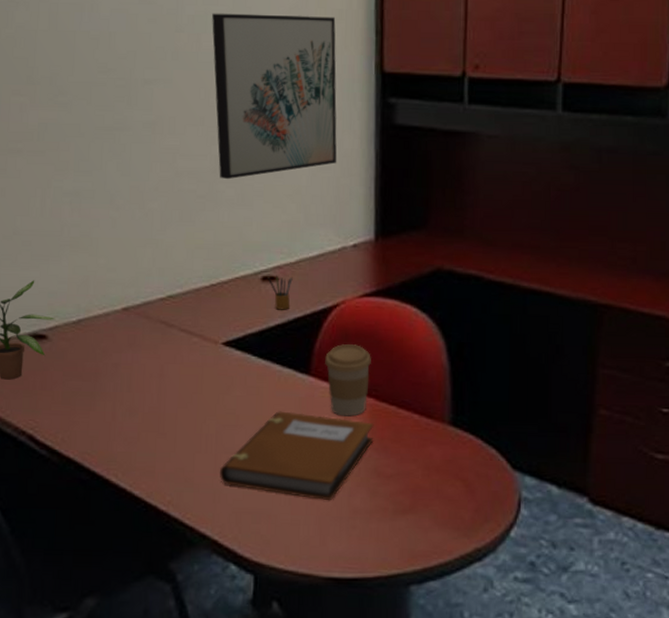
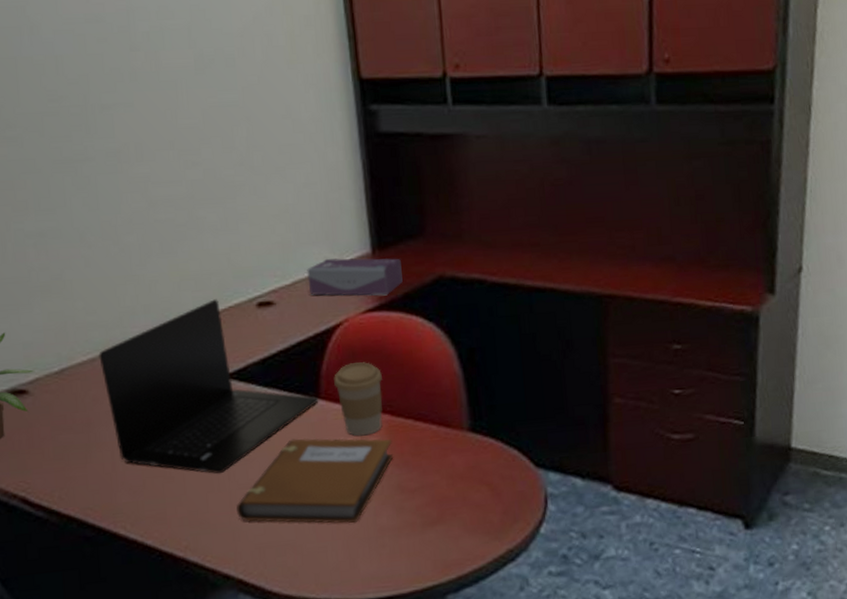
laptop: none [113,269,309,436] -> present [98,299,319,474]
wall art: present [212,13,337,180] -> none [169,24,323,205]
pencil box: present [267,275,293,310] -> none [263,299,290,336]
tissue box: none [311,240,402,282] -> present [307,258,403,297]

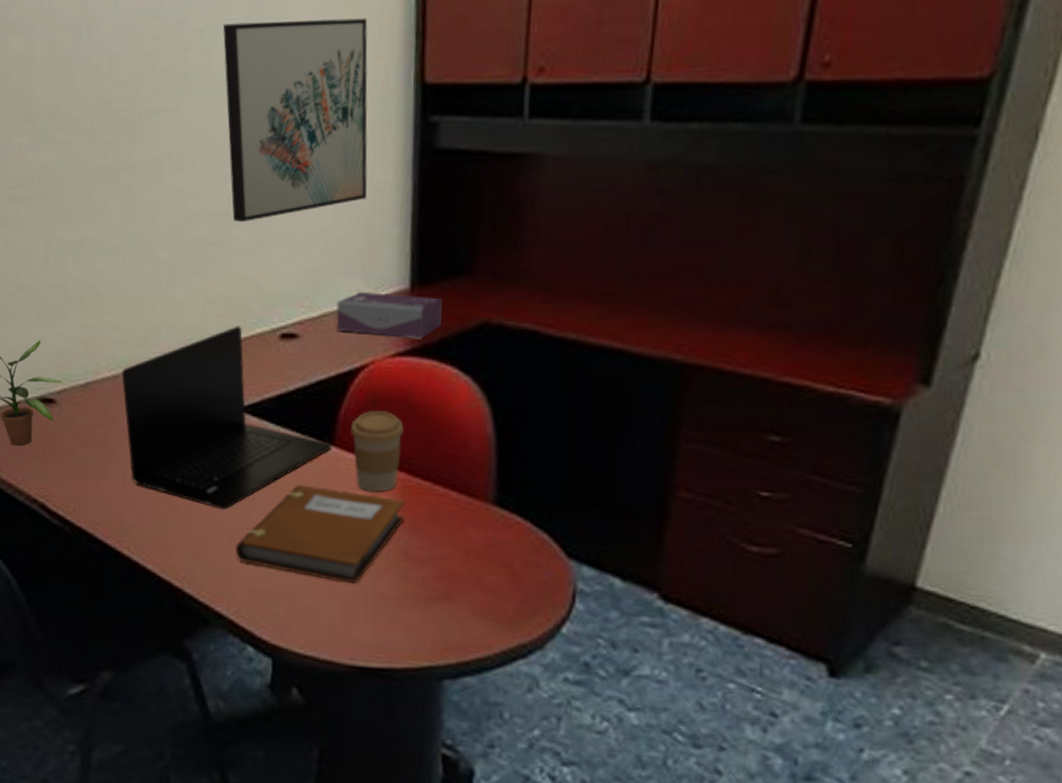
wall art: none [169,24,323,205] -> present [223,18,368,223]

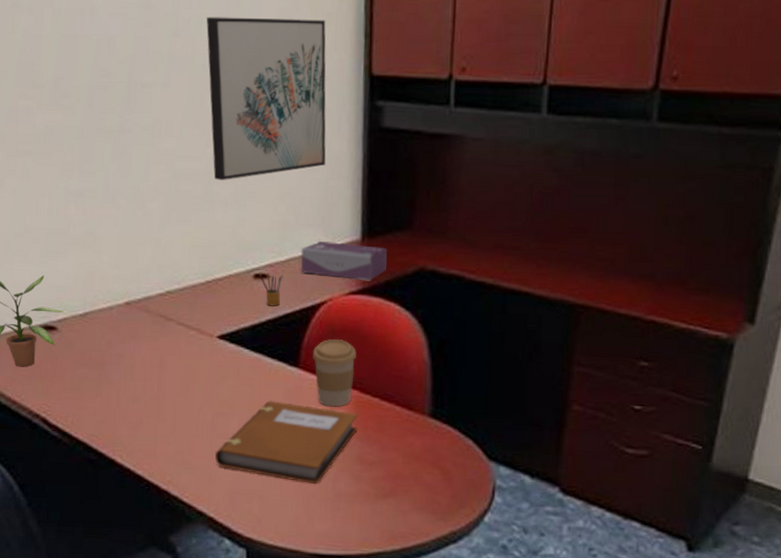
laptop: present [121,326,333,510] -> none [116,267,298,423]
pencil box: none [287,332,315,372] -> present [259,273,283,306]

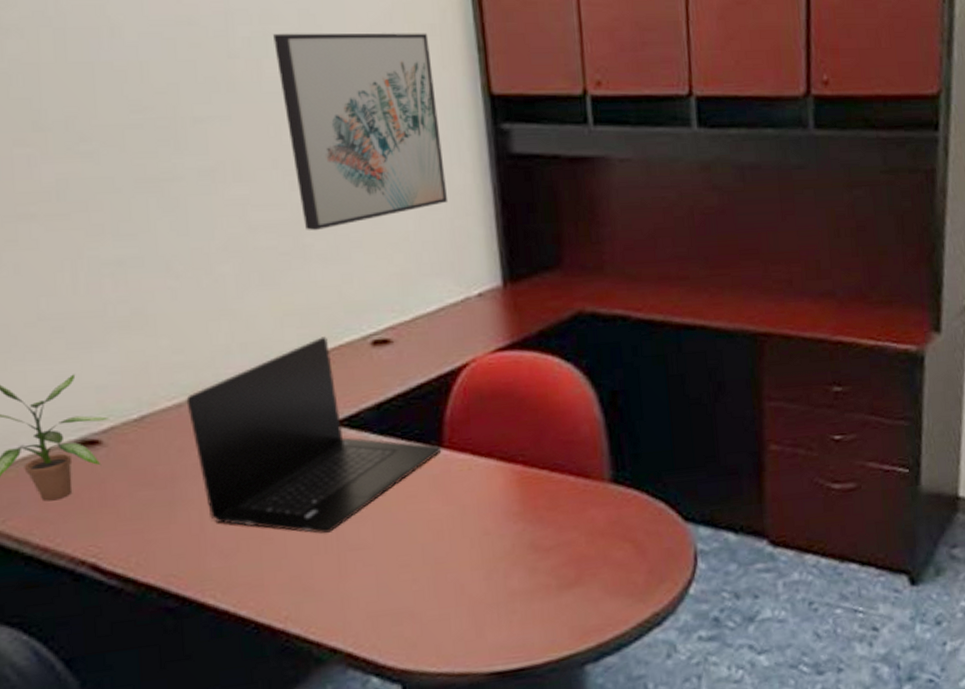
laptop: none [116,267,298,423] -> present [186,336,442,534]
notebook: present [215,401,358,485] -> none [346,491,526,588]
pencil box: present [259,273,283,306] -> none [379,337,410,378]
tissue box: present [301,240,387,281] -> none [429,291,537,334]
coffee cup: present [313,339,356,407] -> none [459,406,514,490]

